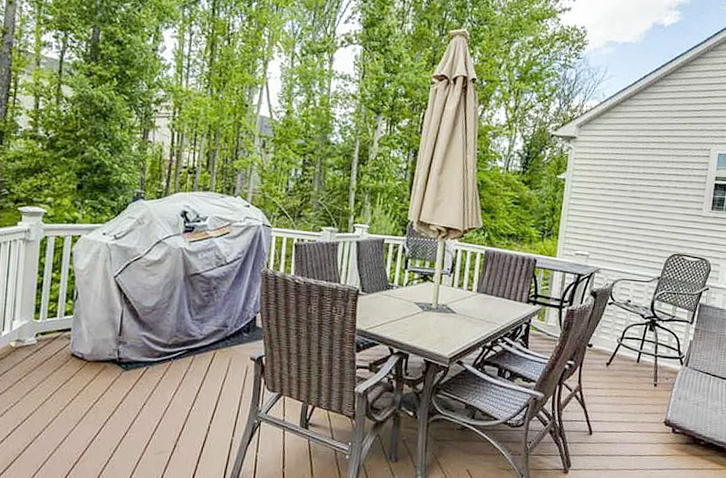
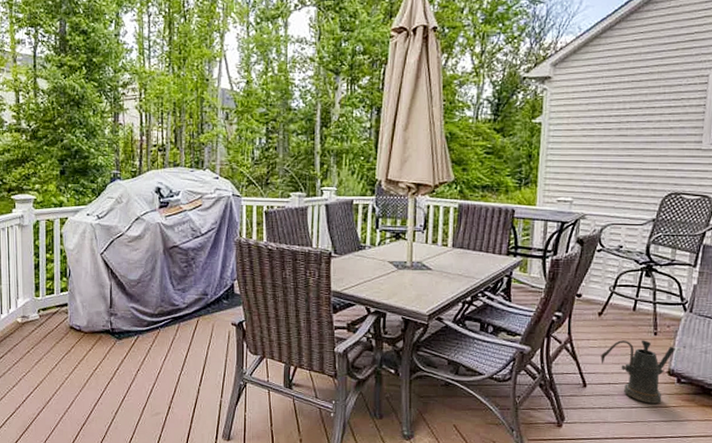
watering can: none [606,390,673,452] -> present [601,340,676,404]

